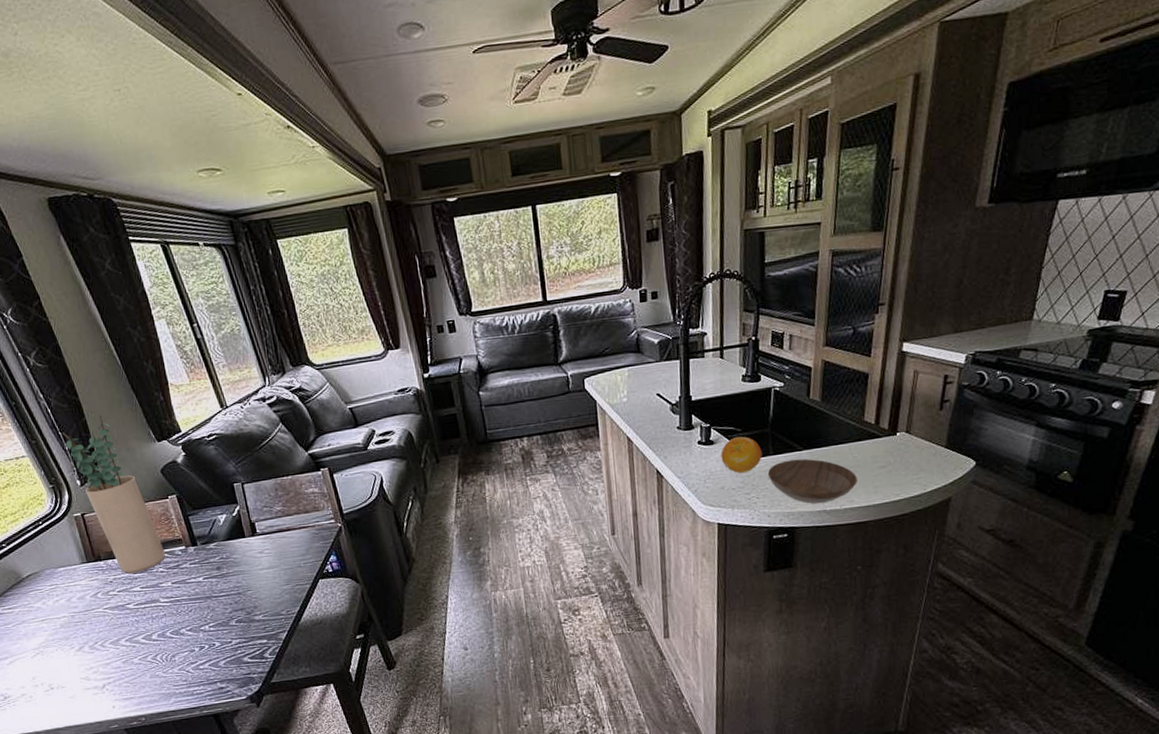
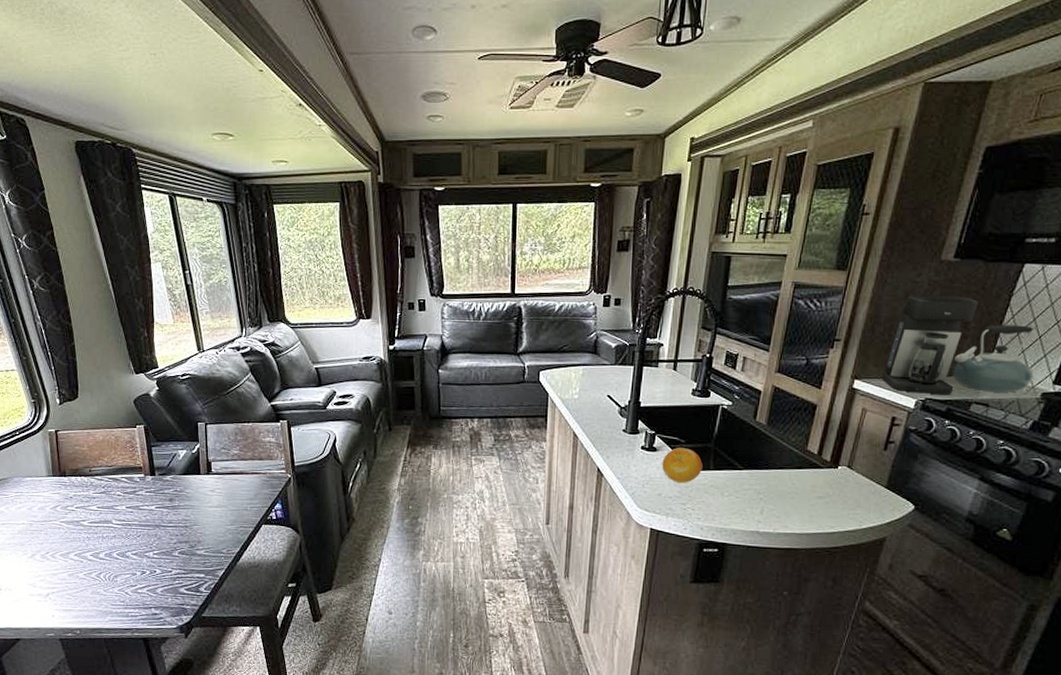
vase: present [61,415,166,574] -> none [50,342,125,493]
bowl: present [767,458,857,504] -> none [705,477,794,525]
coffee maker: none [929,242,1017,348] -> present [881,295,978,396]
kettle: none [999,263,1078,337] -> present [952,324,1034,393]

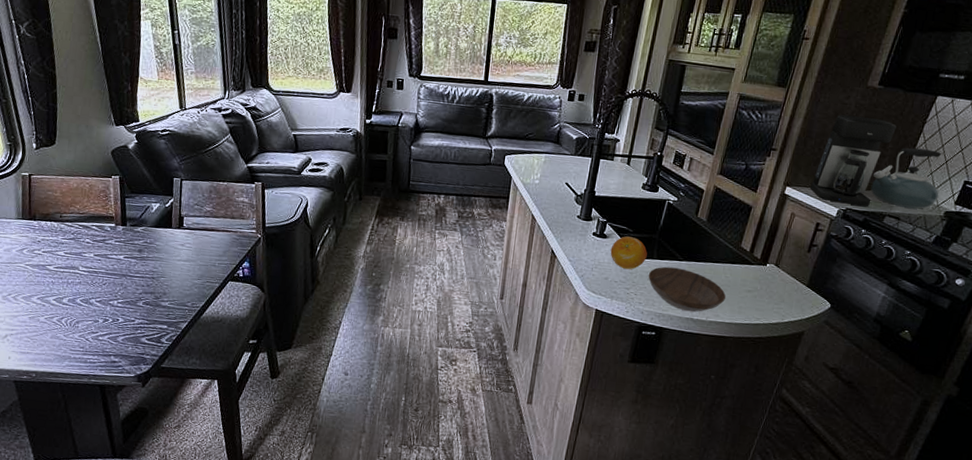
bowl: none [705,477,794,525] -> present [648,266,726,312]

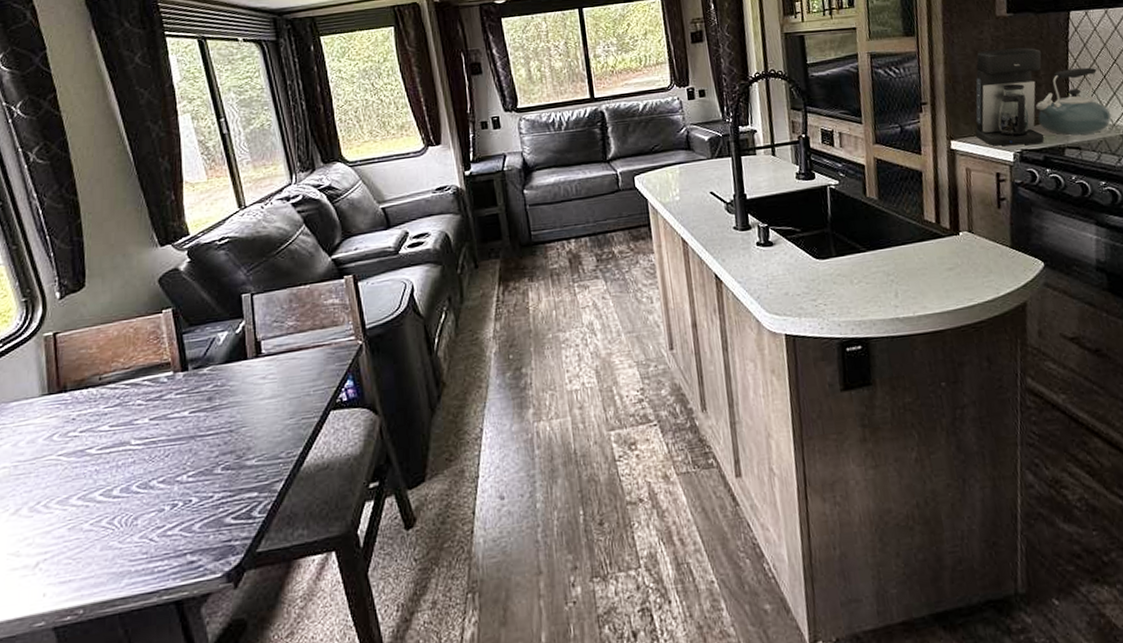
fruit: present [610,236,647,270] -> none [781,237,825,278]
bowl: present [648,266,726,312] -> none [832,260,927,311]

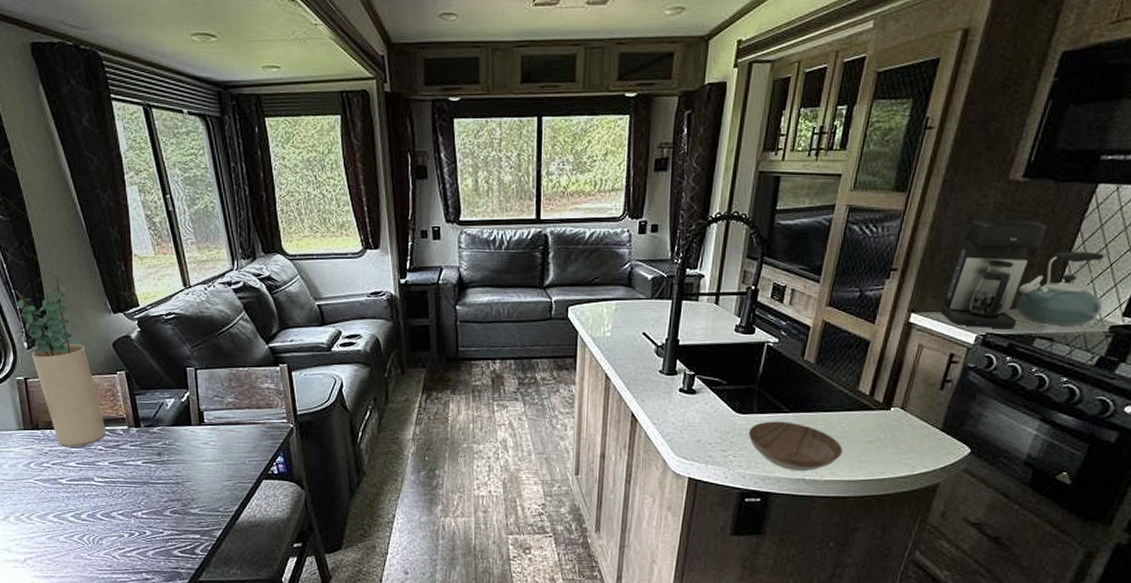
vase: none [49,217,148,408] -> present [14,278,107,447]
bowl: none [832,260,927,311] -> present [748,421,843,472]

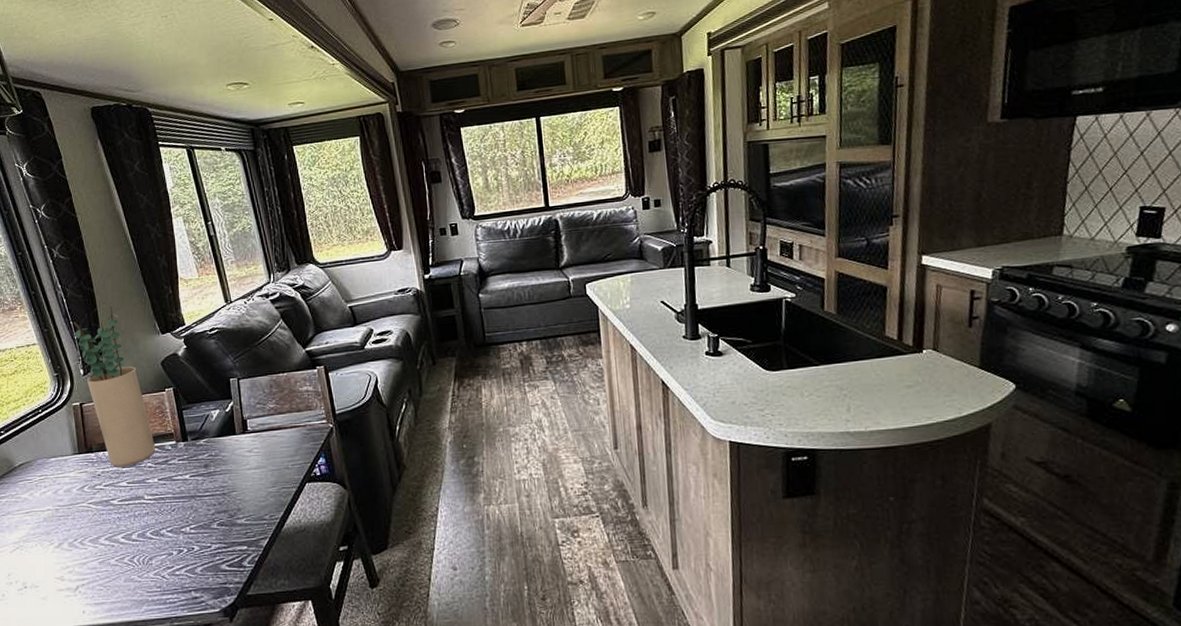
bowl: present [748,421,843,472] -> none [782,374,883,425]
coffee maker: present [940,219,1047,330] -> none [950,156,1037,262]
kettle: present [1016,251,1104,326] -> none [1024,179,1114,252]

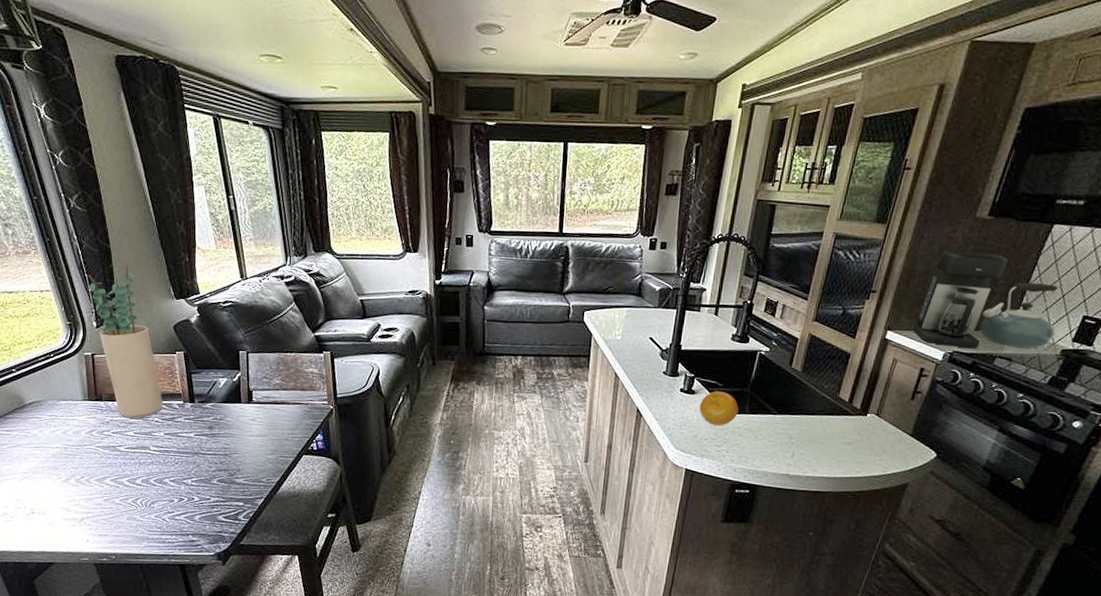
fruit: none [730,348,776,388] -> present [699,391,739,426]
coffee maker: none [950,156,1037,262] -> present [913,250,1008,349]
kettle: none [1024,179,1114,252] -> present [979,282,1058,349]

